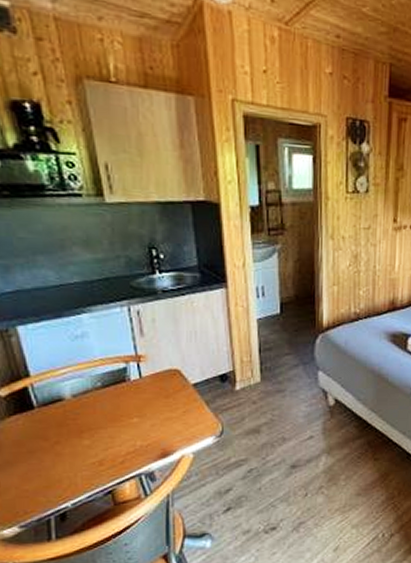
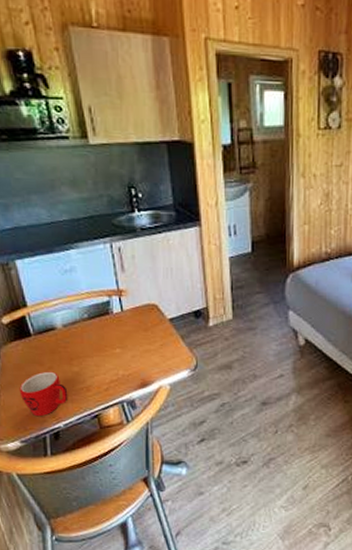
mug: none [18,446,78,498] -> present [19,371,68,417]

